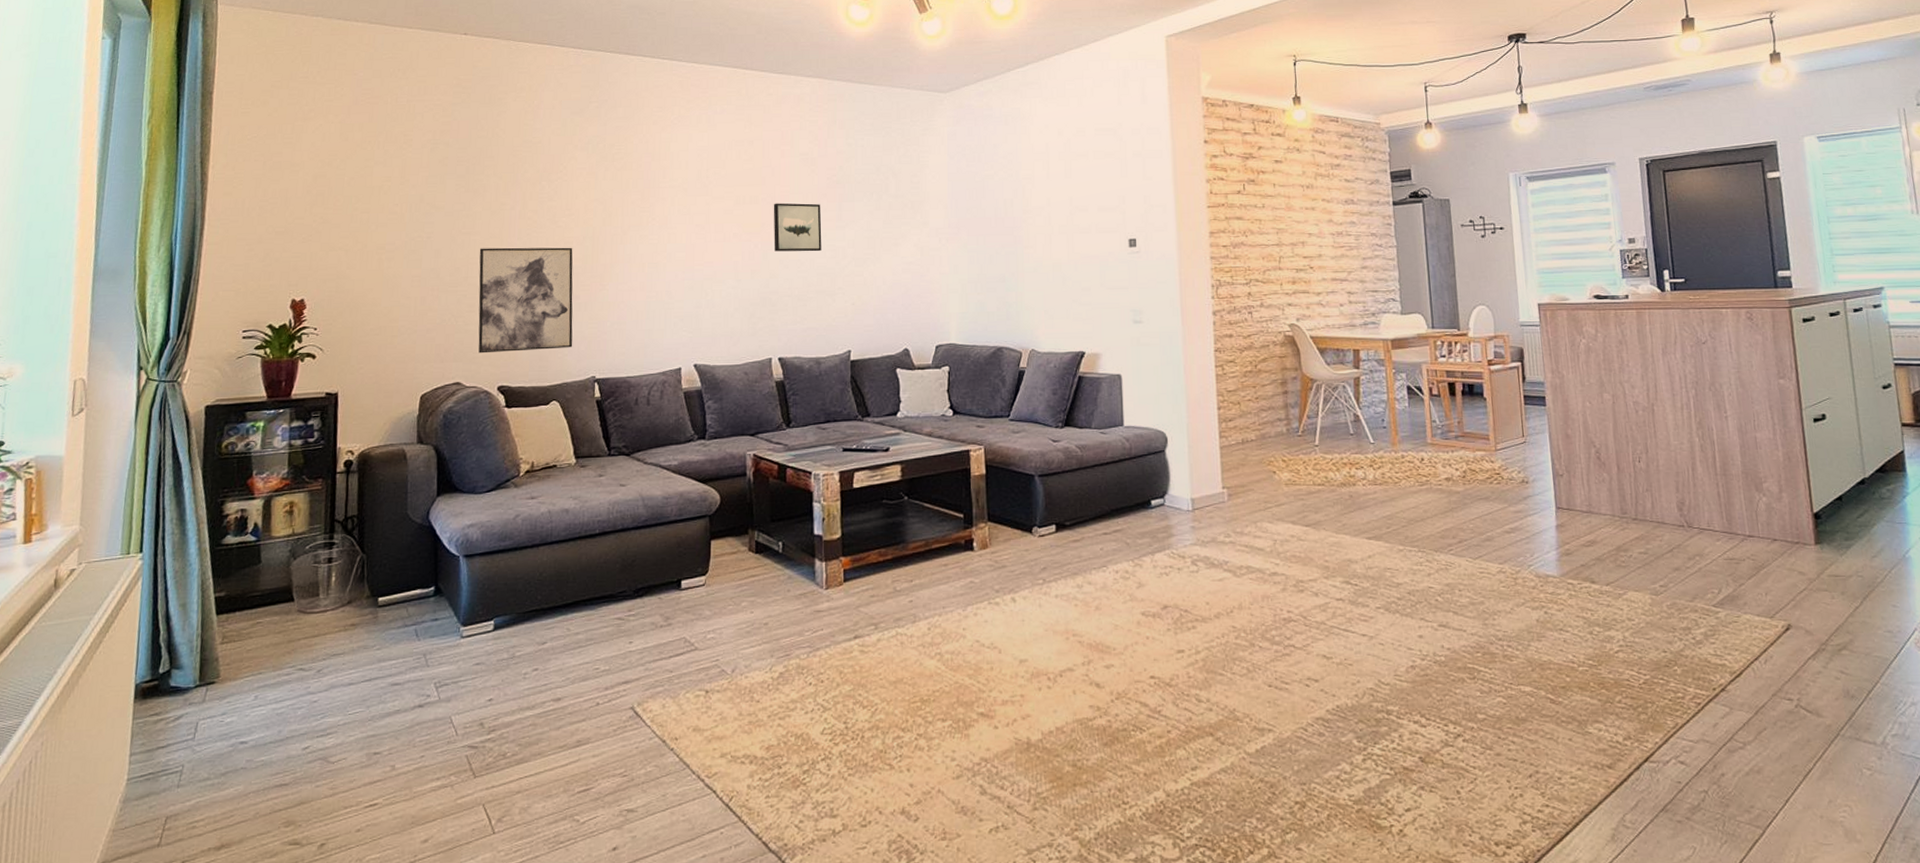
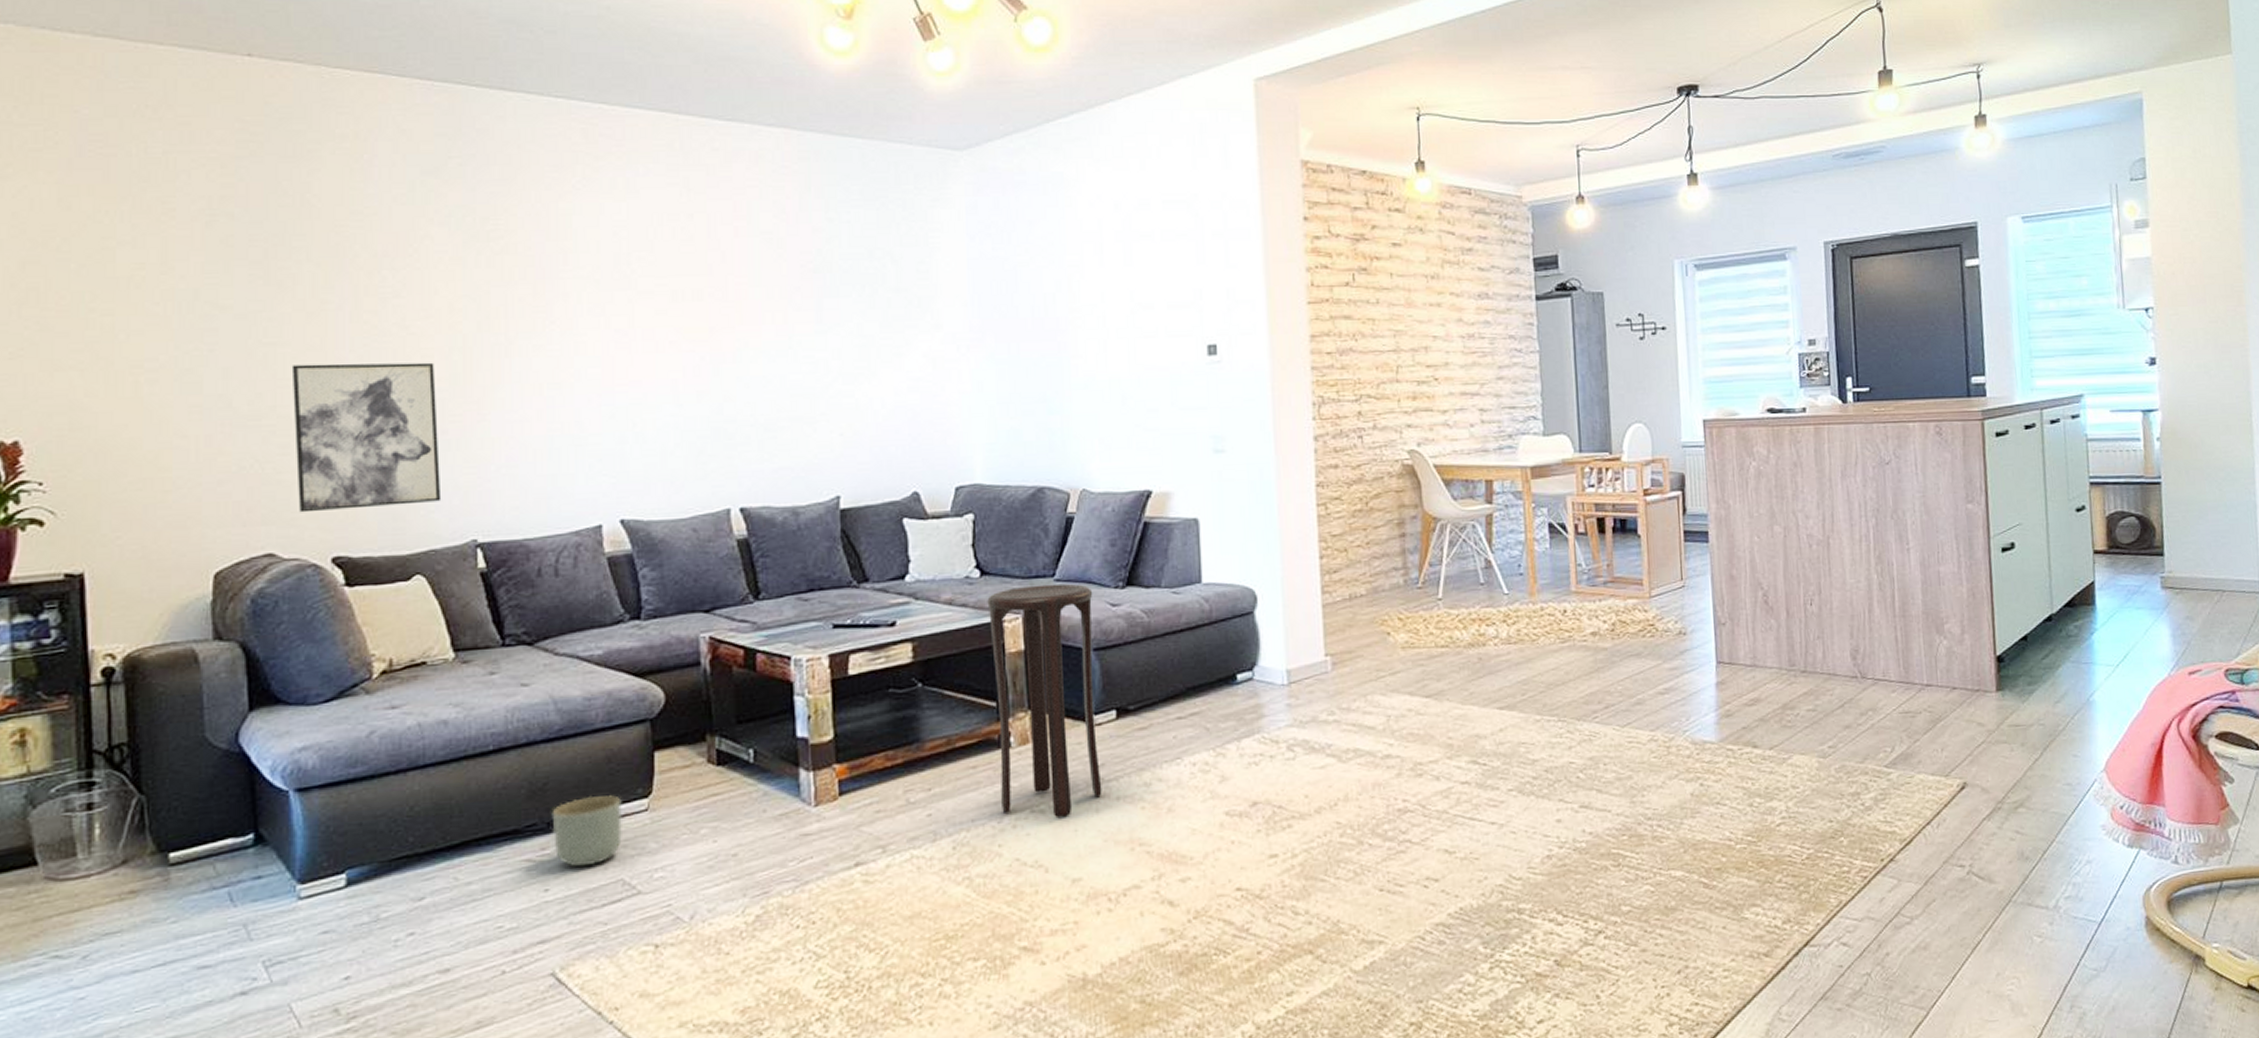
planter: none [636,571,686,626] -> present [551,795,622,868]
wall art: present [773,203,822,252] -> none [725,299,795,366]
stool: none [958,423,1044,609] -> present [987,583,1102,817]

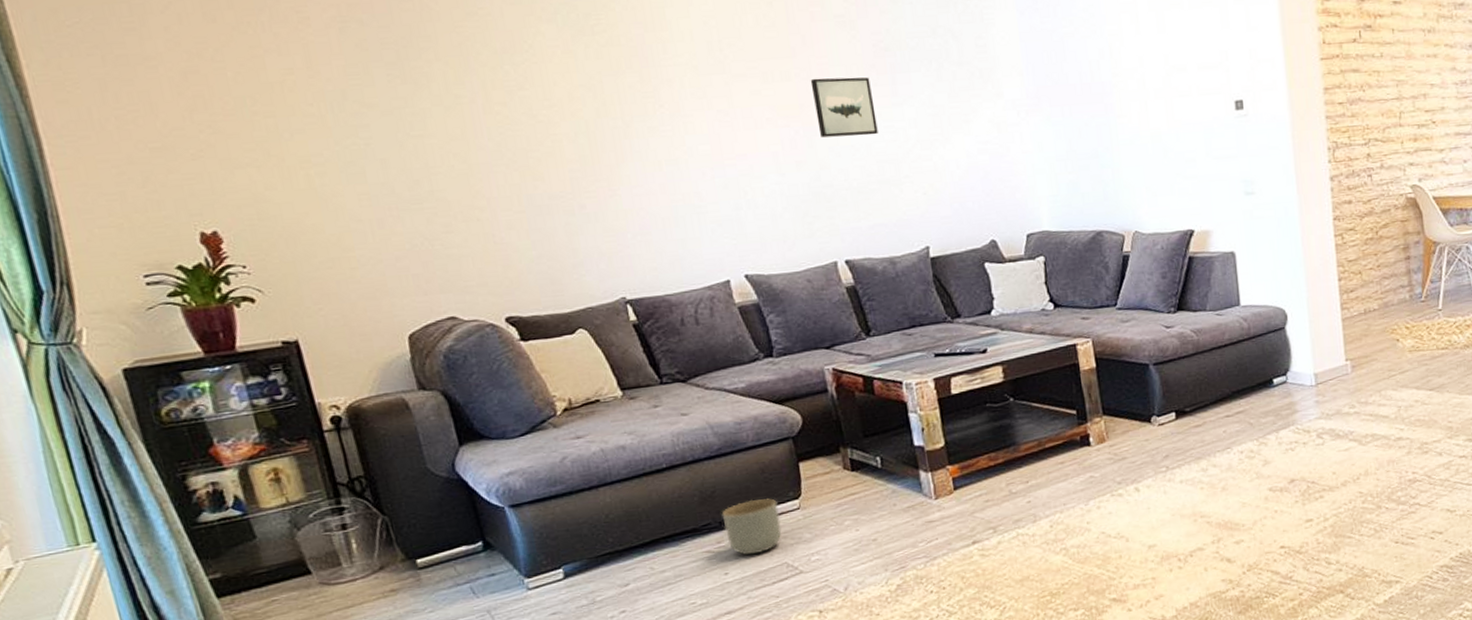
wall art: present [291,362,442,513] -> none [440,146,590,281]
wall art: none [725,299,795,366] -> present [810,77,878,138]
stool: present [987,583,1102,817] -> none [1061,311,1168,499]

